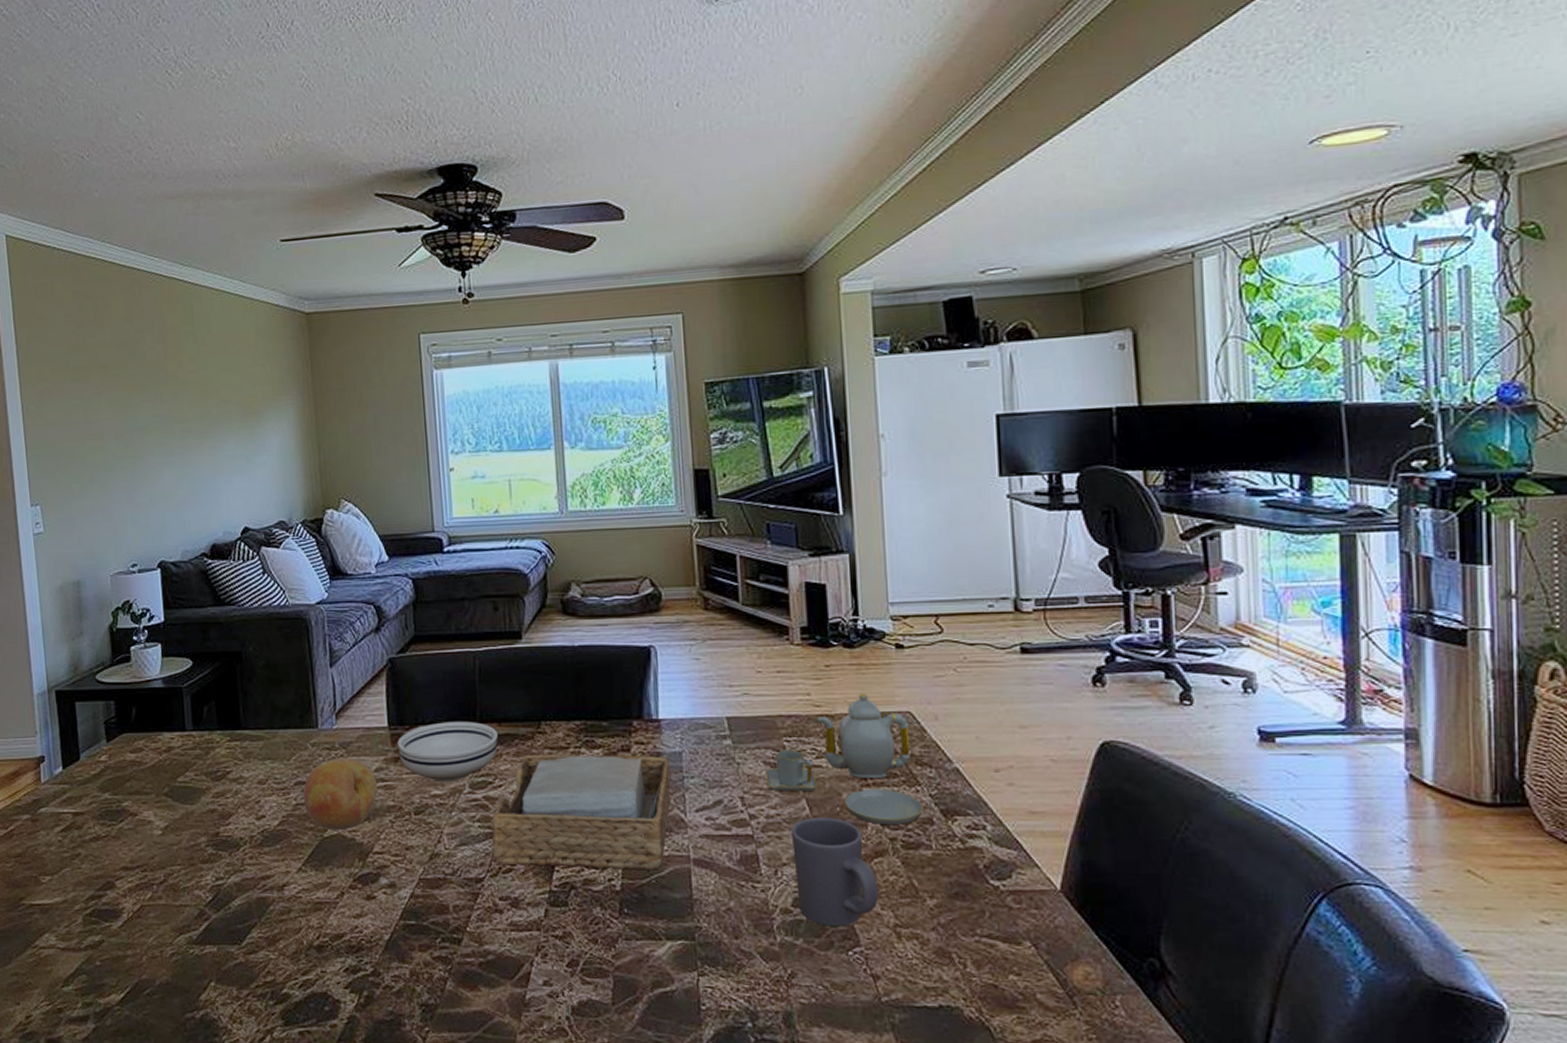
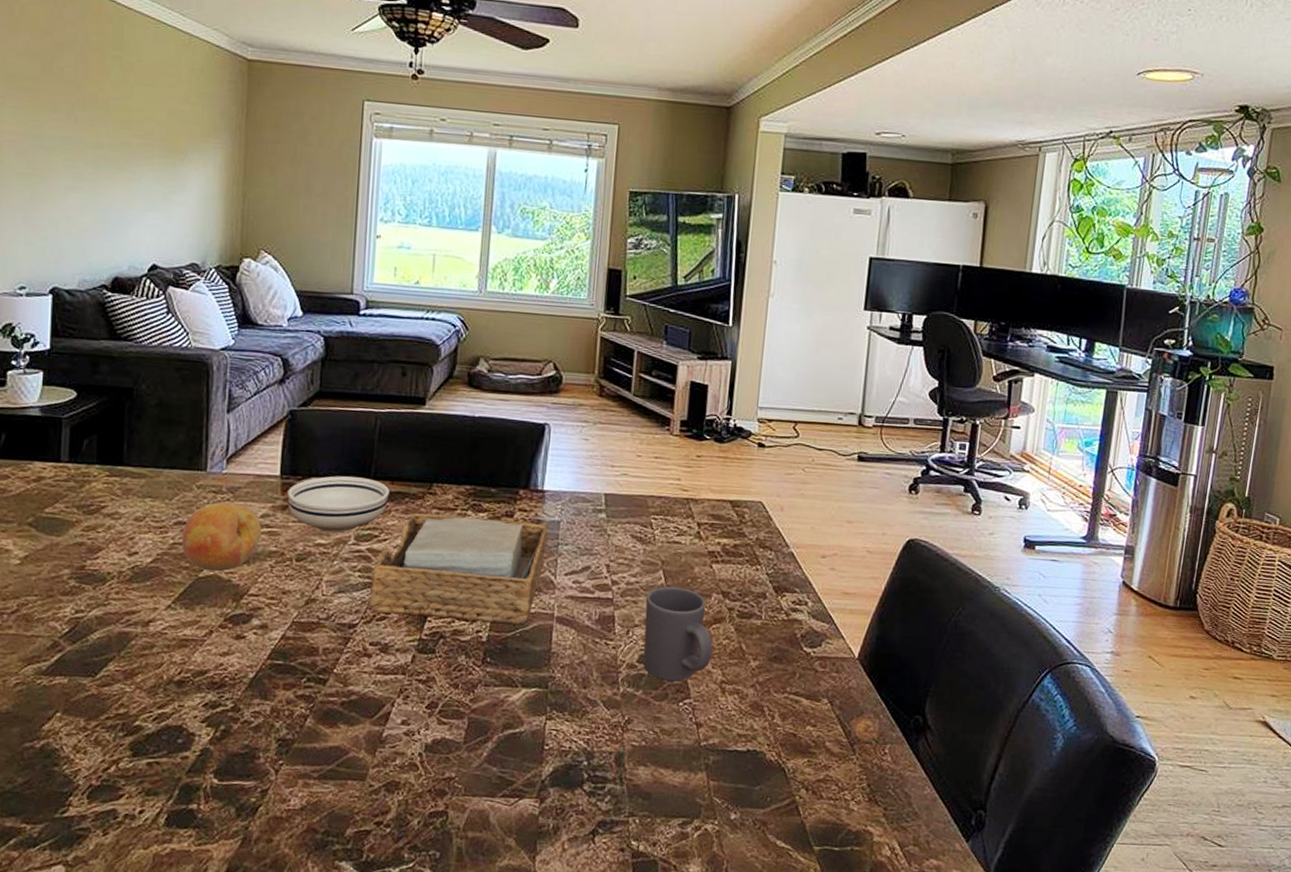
teapot: present [765,694,923,825] -> none [631,483,760,597]

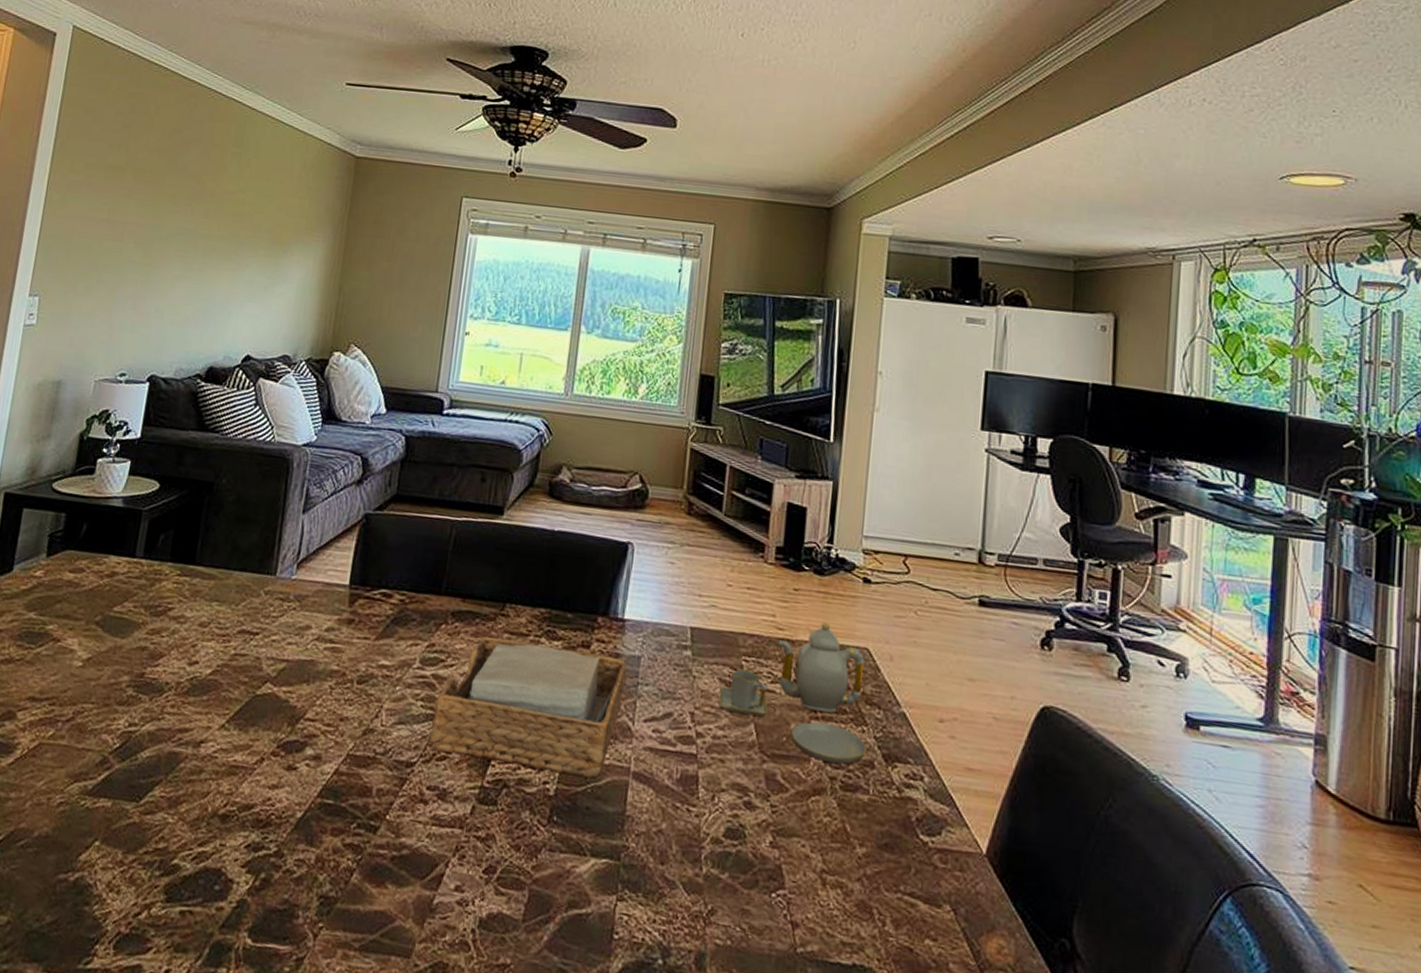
fruit: present [181,501,262,572] -> none [242,610,325,690]
bowl: present [287,476,389,533] -> none [354,588,460,654]
teapot: none [631,483,760,597] -> present [718,623,867,765]
mug: present [643,586,713,682] -> none [730,744,811,866]

